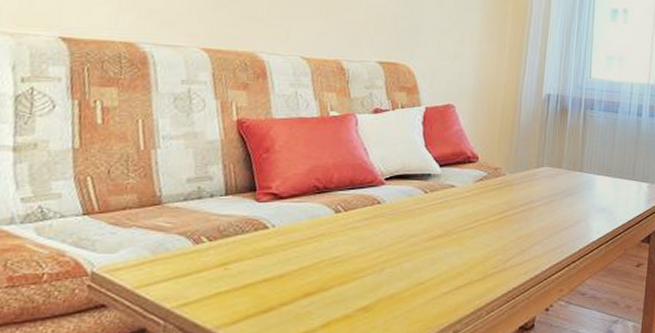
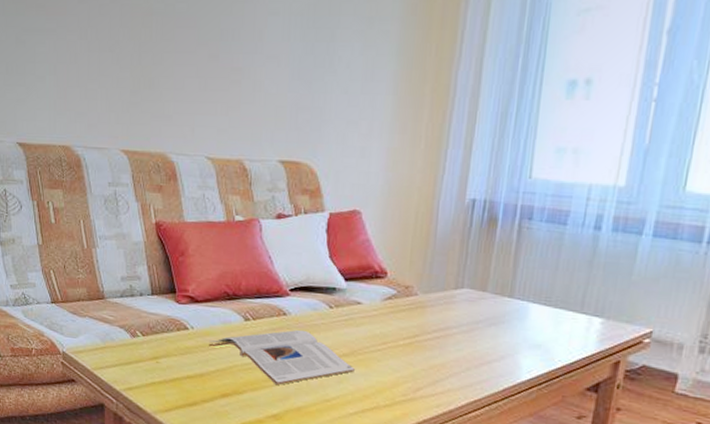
magazine: none [292,216,449,275] -> present [209,329,355,385]

